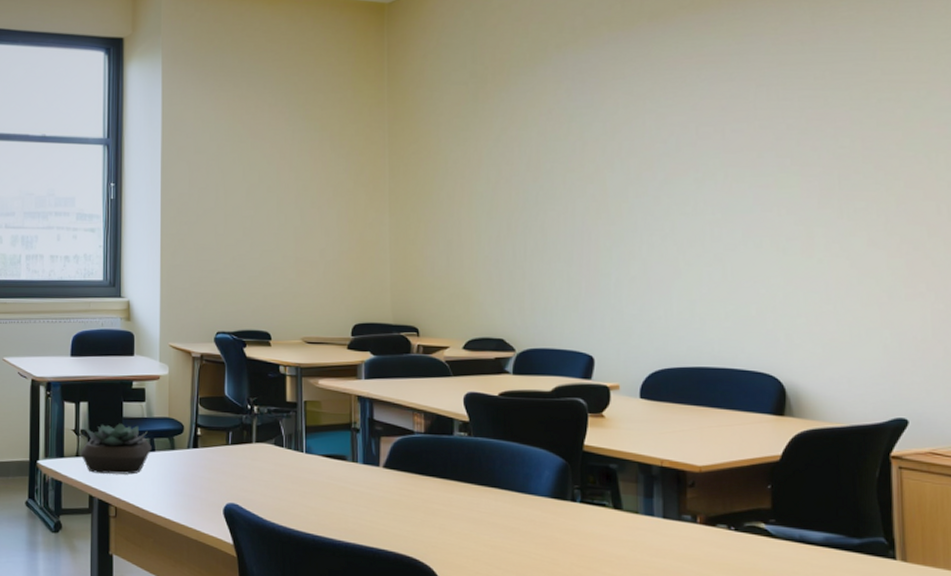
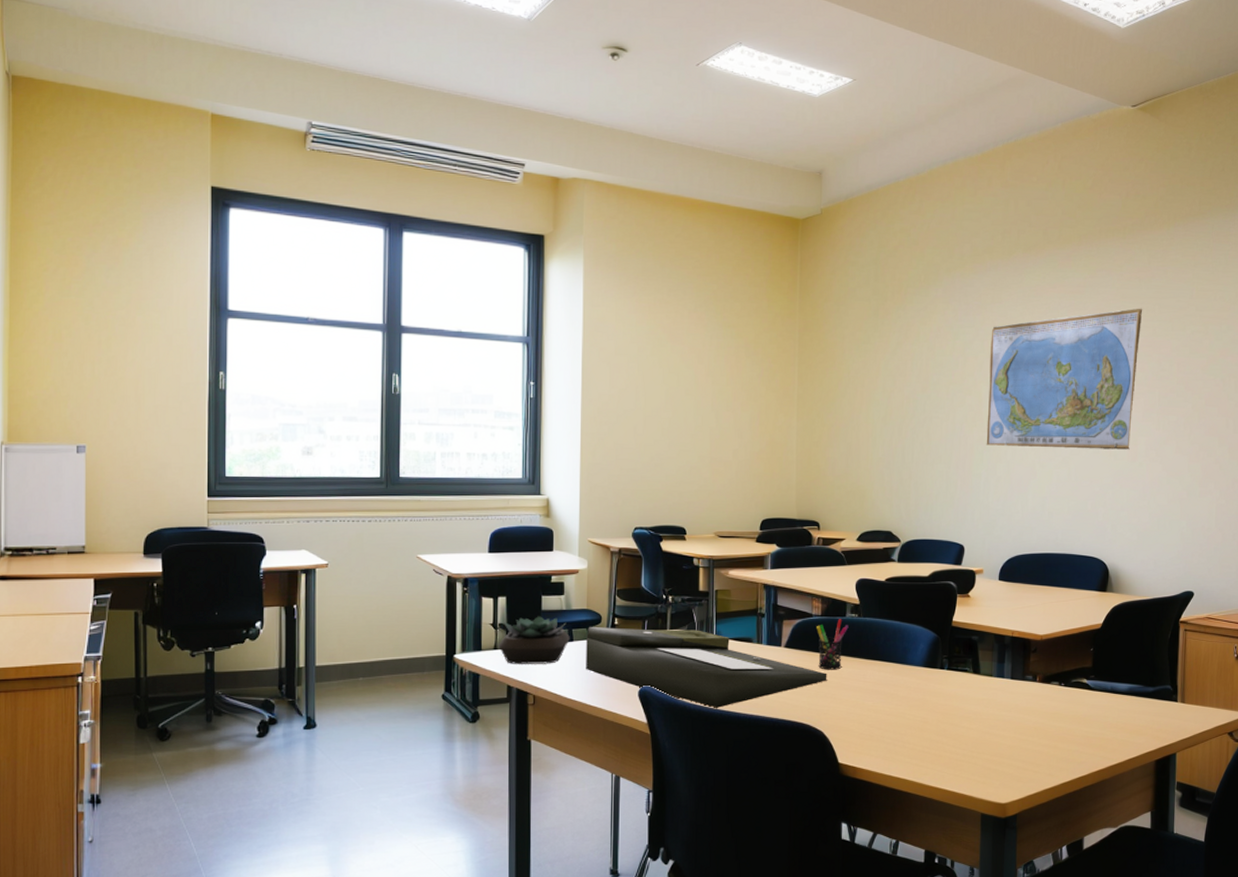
document tray: none [168,436,434,532] -> present [586,626,827,708]
pen holder: none [420,438,457,496] -> present [817,619,849,670]
world map: none [614,75,809,243] -> present [986,308,1143,450]

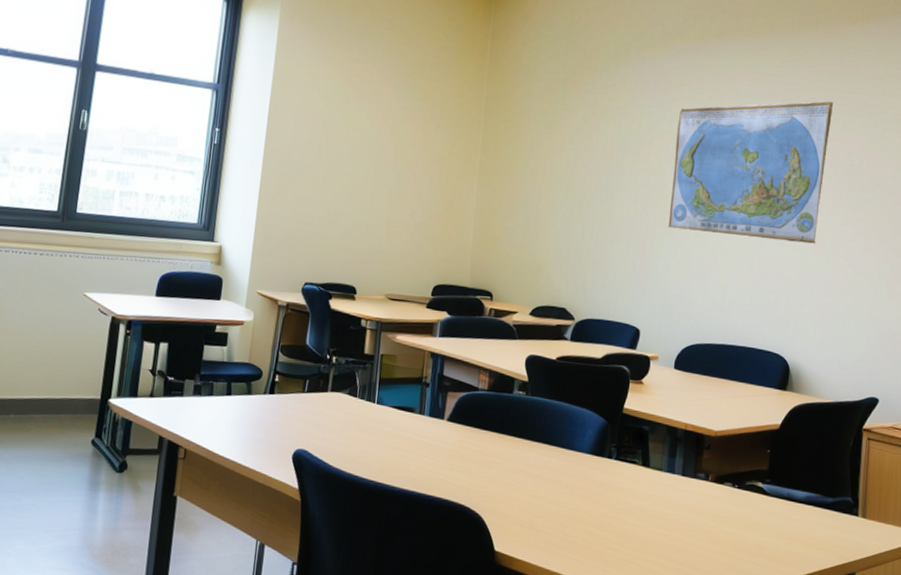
succulent plant: present [498,616,570,664] -> none [155,365,228,418]
document tray: present [586,626,827,708] -> none [241,381,490,480]
pen holder: present [817,619,849,670] -> none [480,395,515,450]

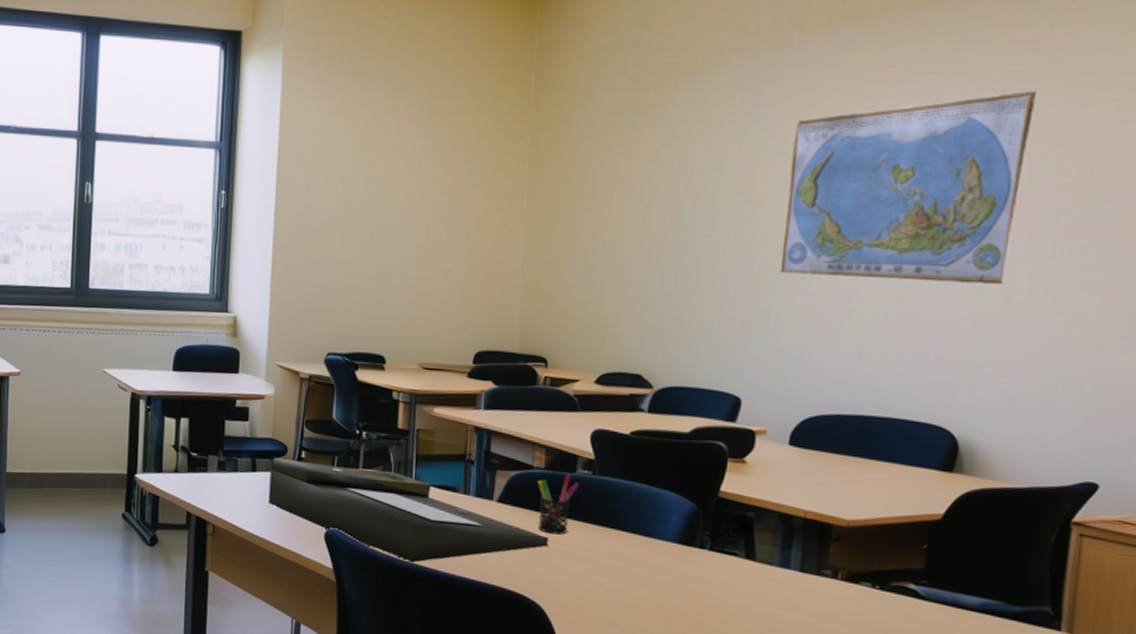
document tray: none [241,381,490,480] -> present [268,457,549,563]
pen holder: none [480,395,515,450] -> present [538,475,579,535]

